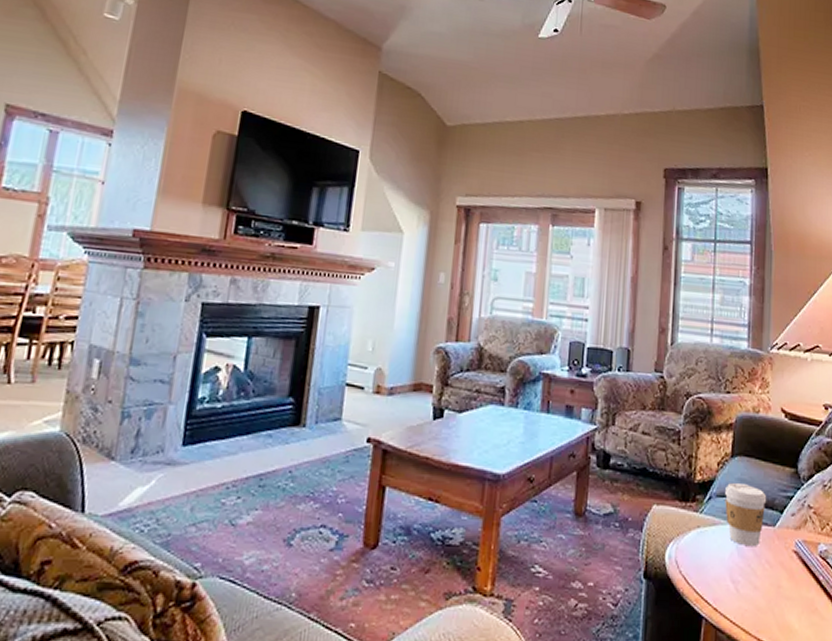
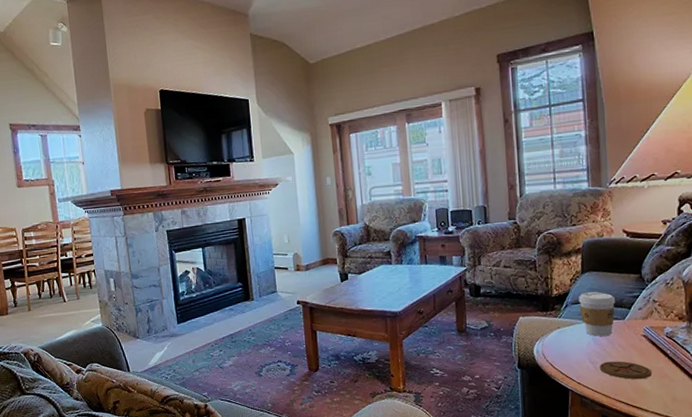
coaster: none [741,582,800,613] -> present [599,361,651,380]

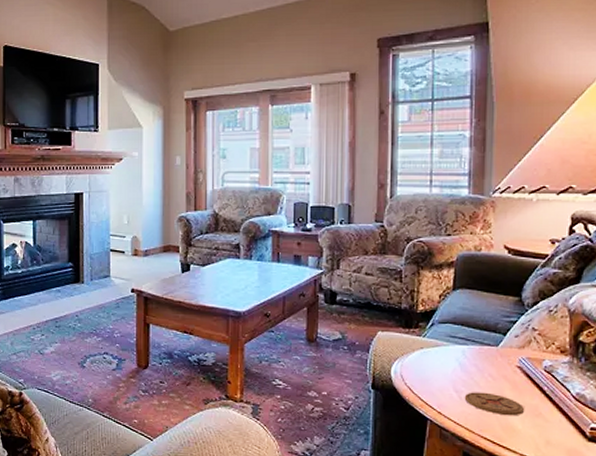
coffee cup: present [579,292,616,336] -> none [447,312,490,363]

